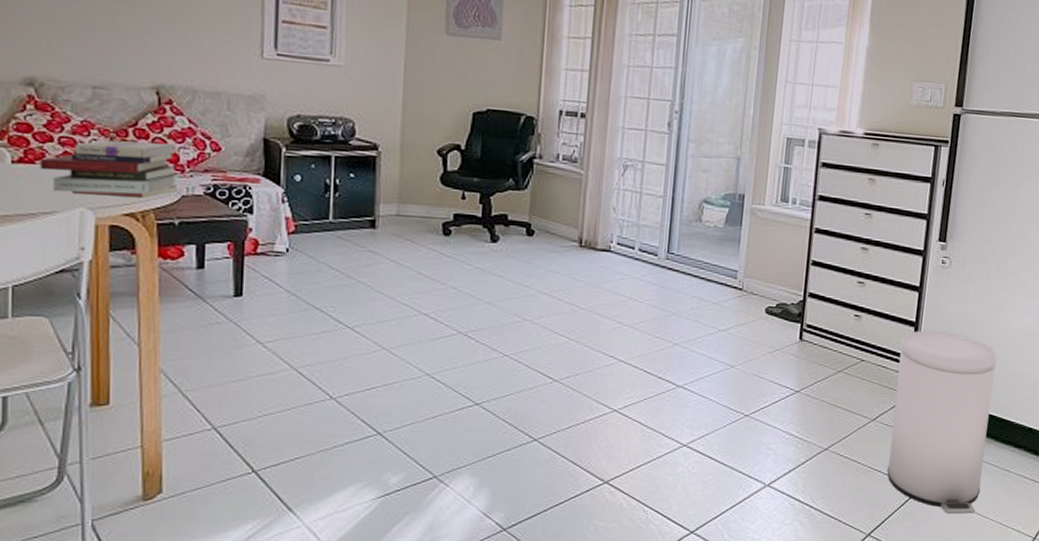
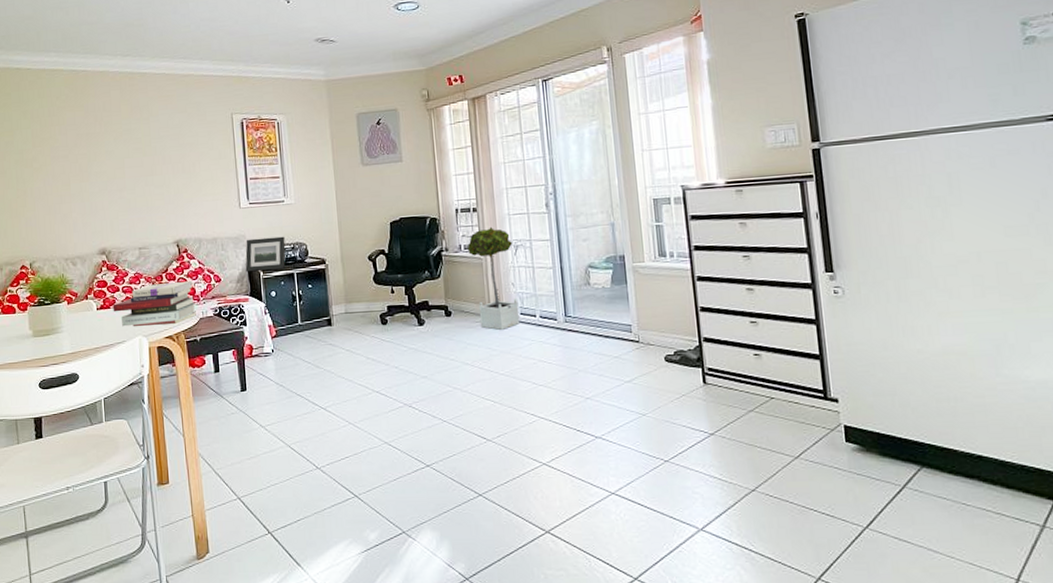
picture frame: none [260,101,324,149] -> present [245,236,286,272]
potted tree: none [566,138,621,259] -> present [467,226,520,330]
pedal bin: present [887,330,997,514] -> none [808,361,937,554]

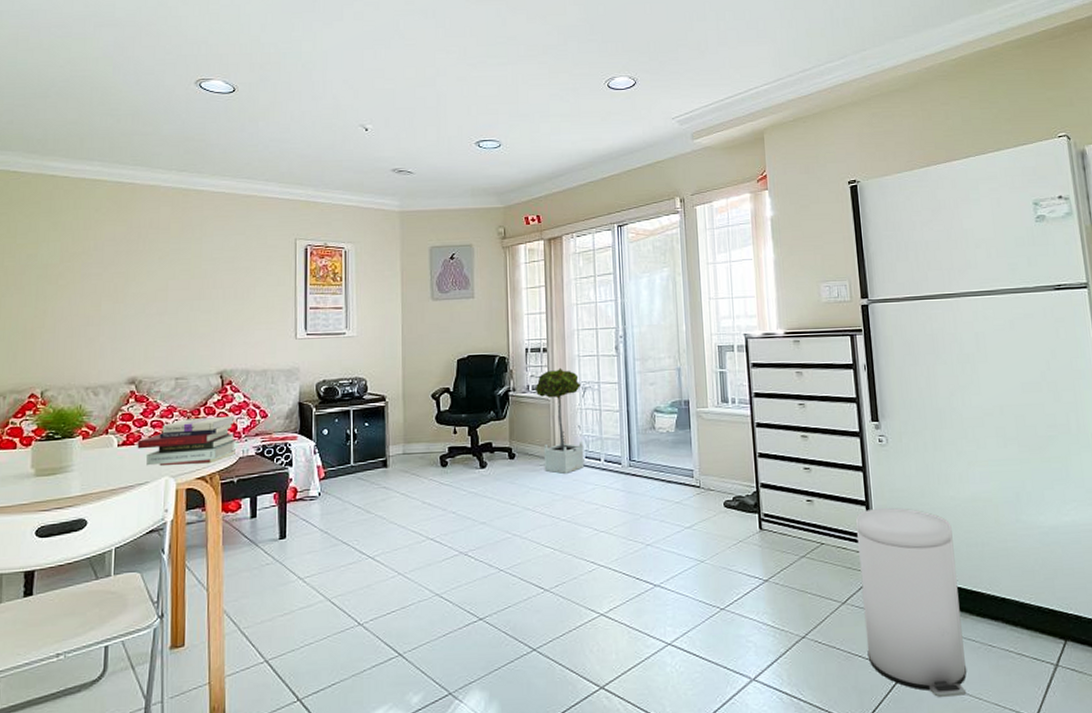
picture frame: present [245,236,286,272] -> none [296,370,343,408]
pedal bin: none [808,361,937,554] -> present [855,507,967,697]

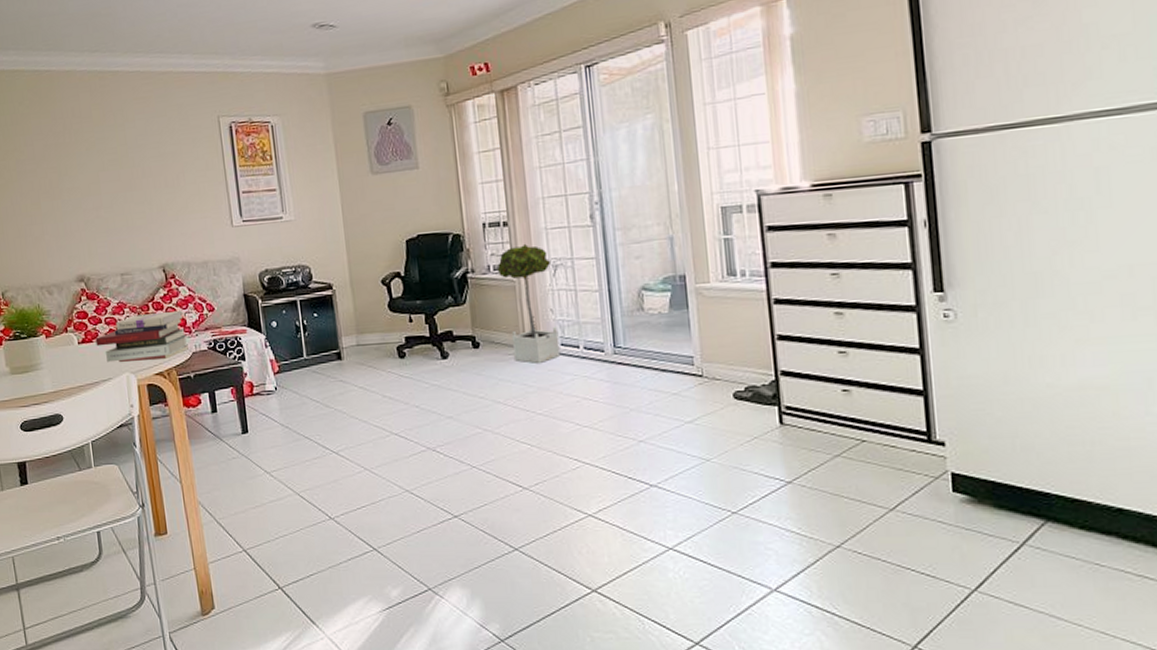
pedal bin: present [855,507,967,697] -> none [908,397,1062,620]

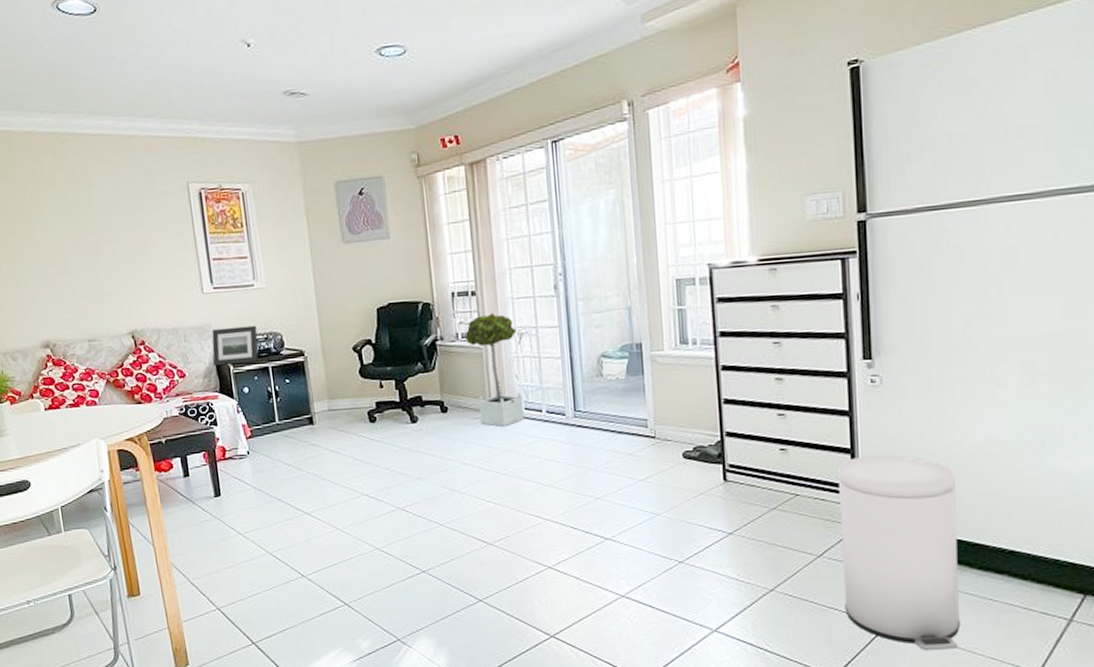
books: present [95,310,189,363] -> none [63,376,159,429]
picture frame: none [240,258,287,300] -> present [211,325,259,367]
pedal bin: none [908,397,1062,620] -> present [837,455,961,650]

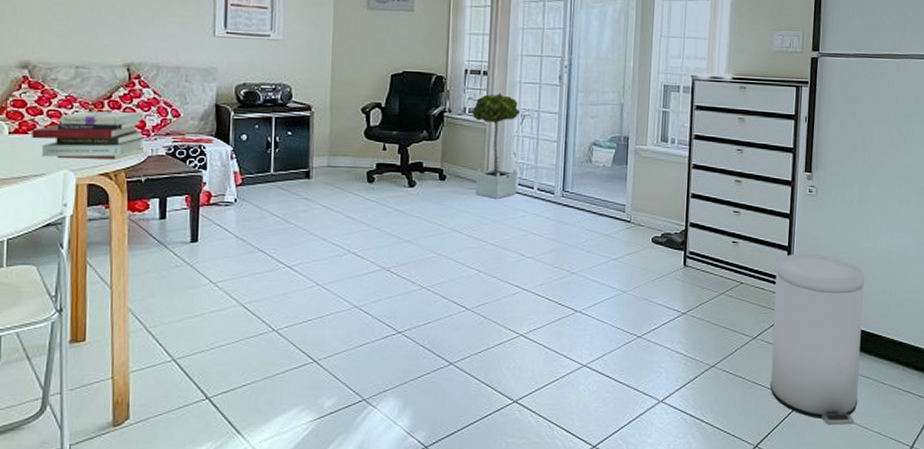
books: none [63,376,159,429] -> present [31,111,144,159]
picture frame: present [211,325,259,367] -> none [212,72,266,112]

